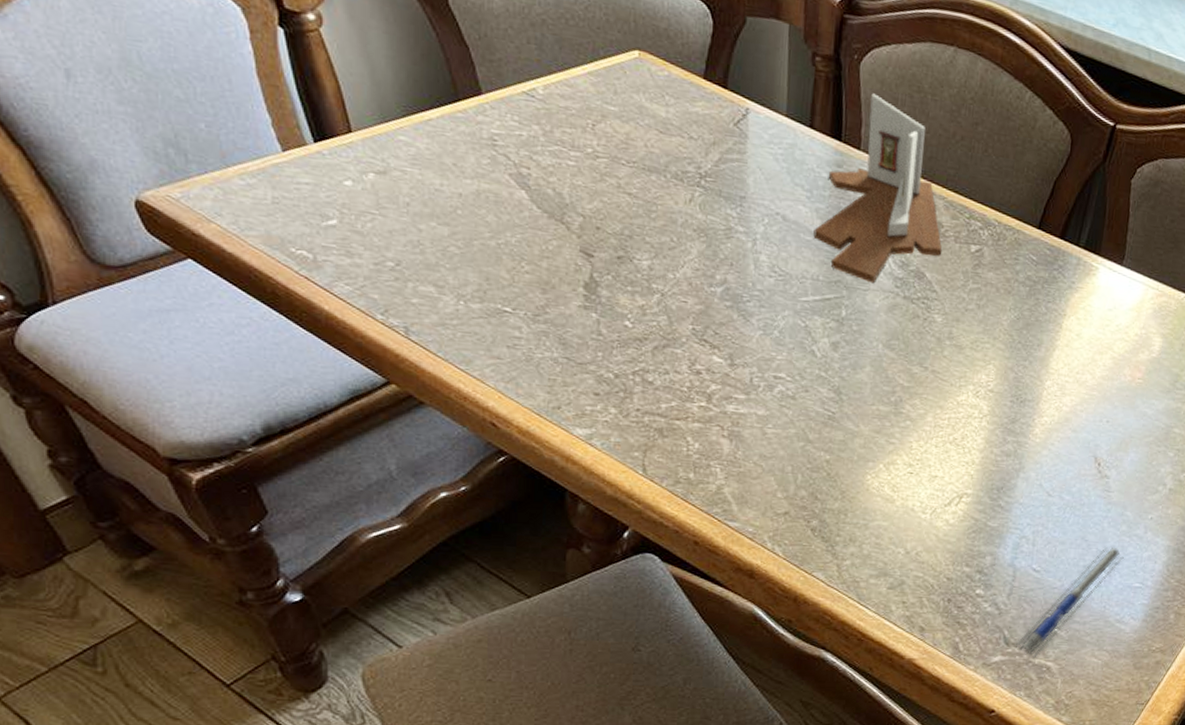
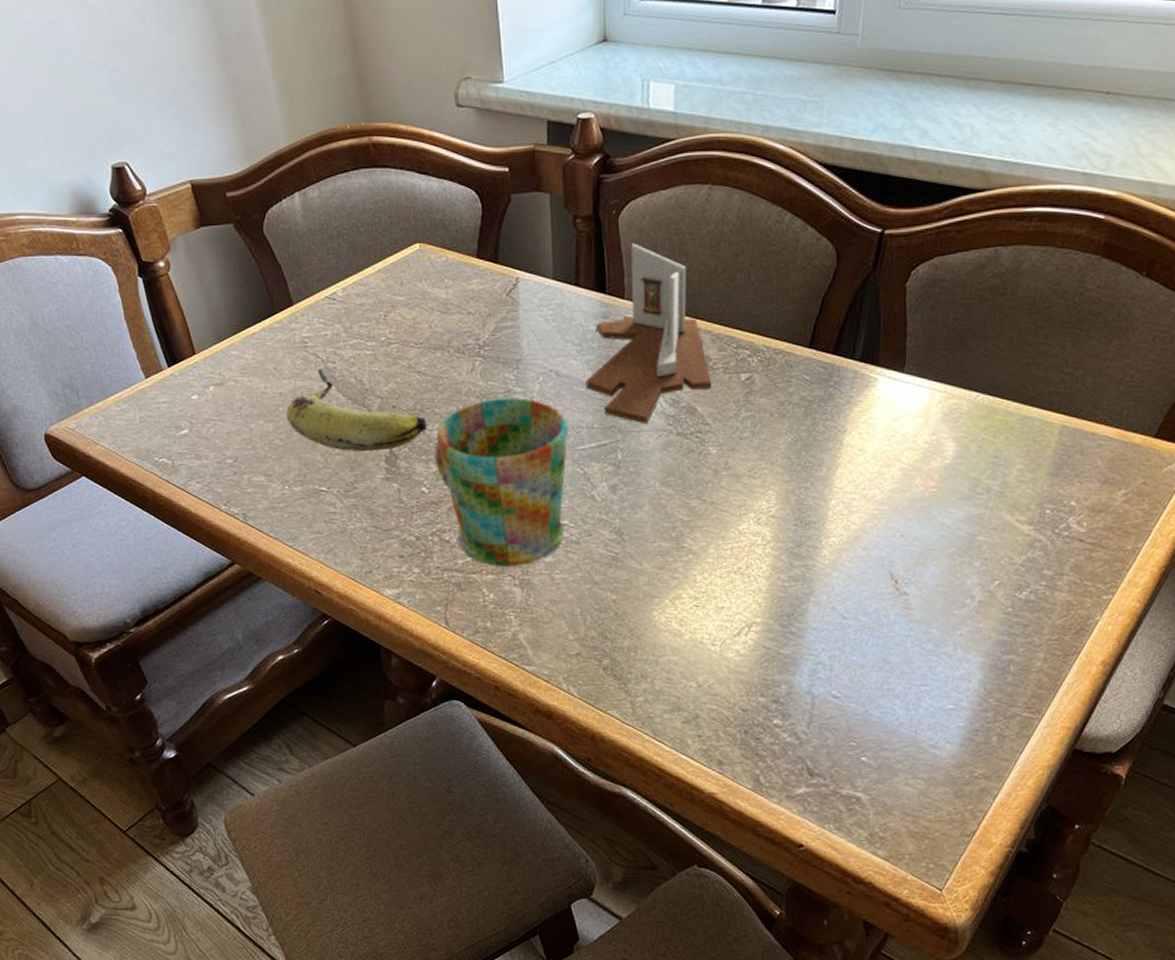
fruit: none [466,173,635,275] -> present [286,369,427,451]
mug: none [641,235,792,417] -> present [434,398,568,567]
pen: present [1015,546,1124,657] -> none [819,667,933,787]

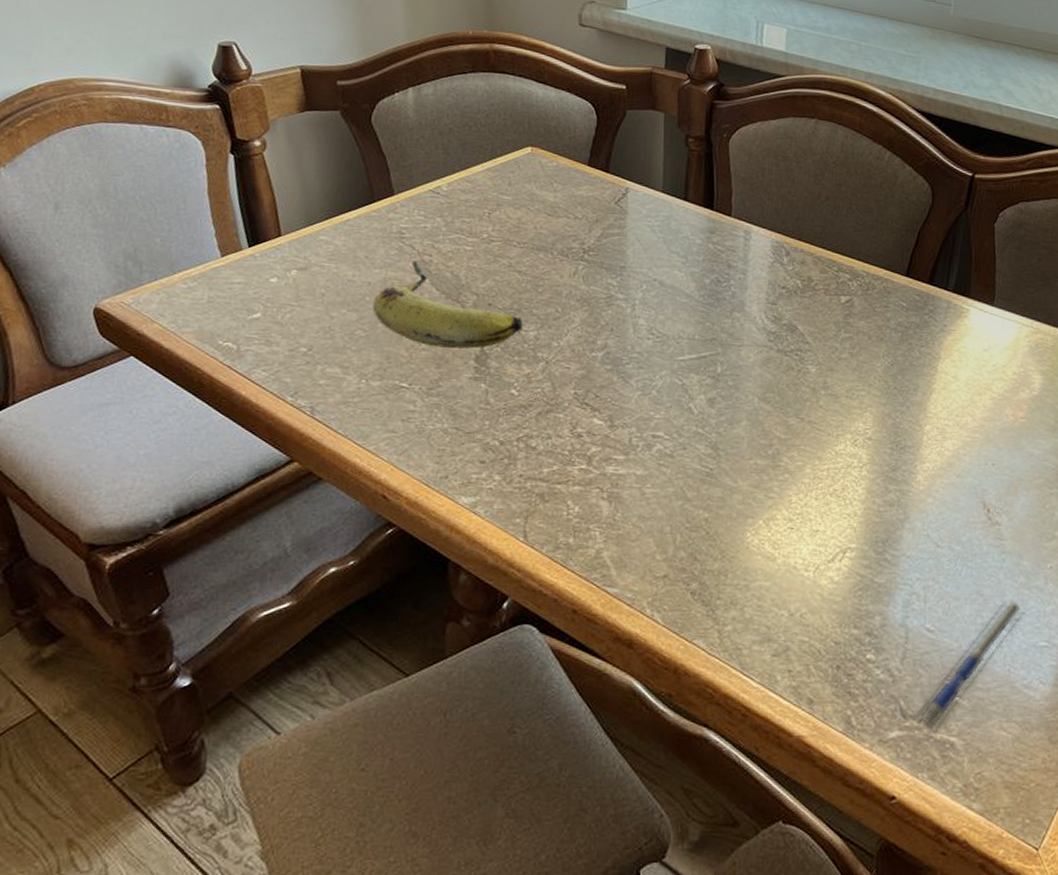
mug: present [434,398,568,567] -> none [527,303,669,479]
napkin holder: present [586,243,712,425] -> none [689,165,813,339]
pen: none [819,667,933,787] -> present [913,601,1025,731]

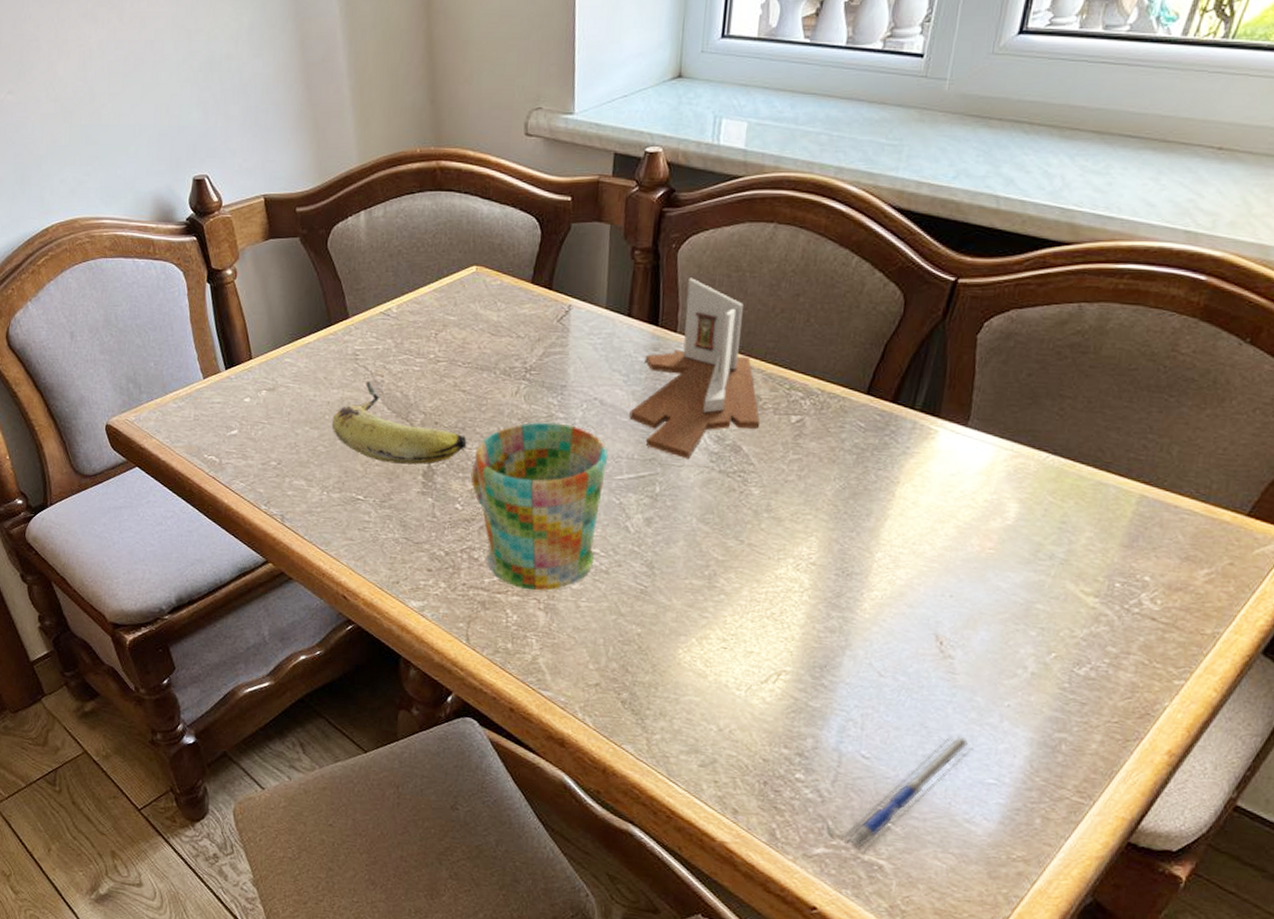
mug: none [527,303,669,479] -> present [470,422,608,591]
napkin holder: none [689,165,813,339] -> present [629,278,761,460]

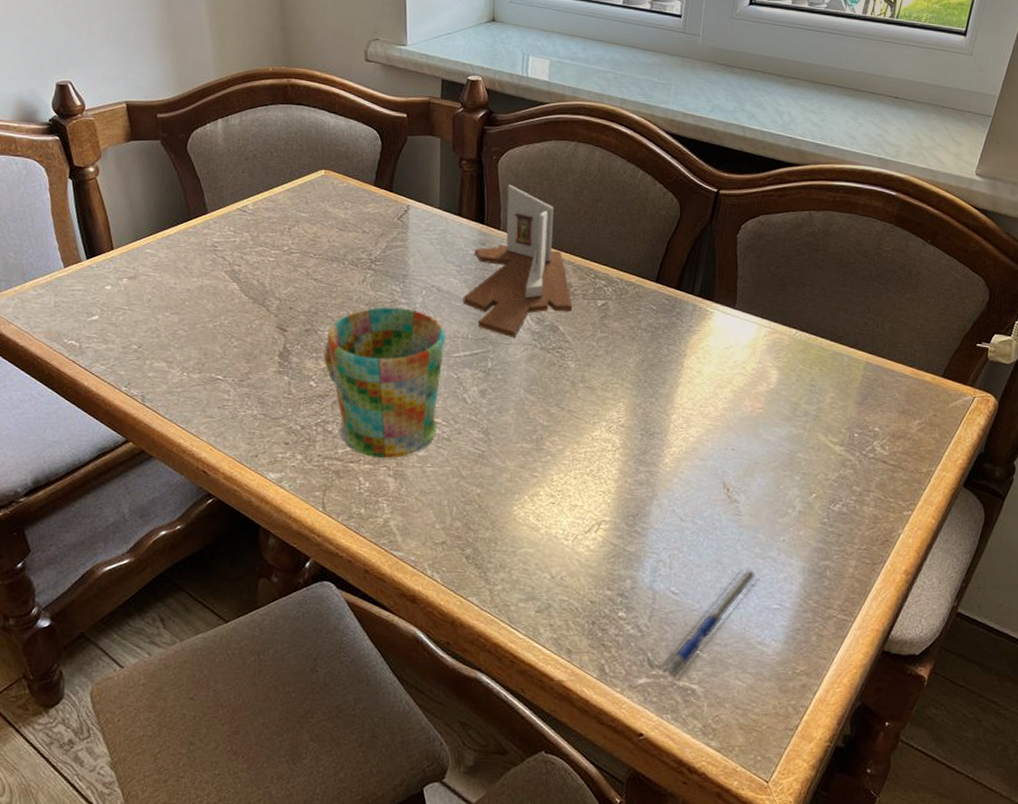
fruit: present [332,381,467,465] -> none [192,270,320,347]

